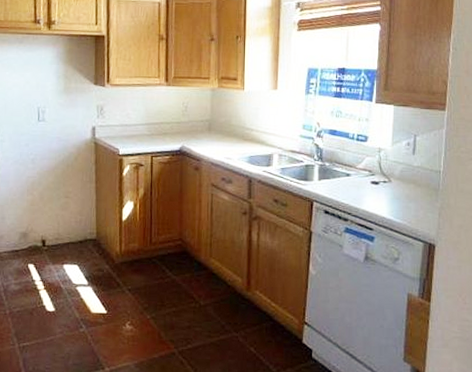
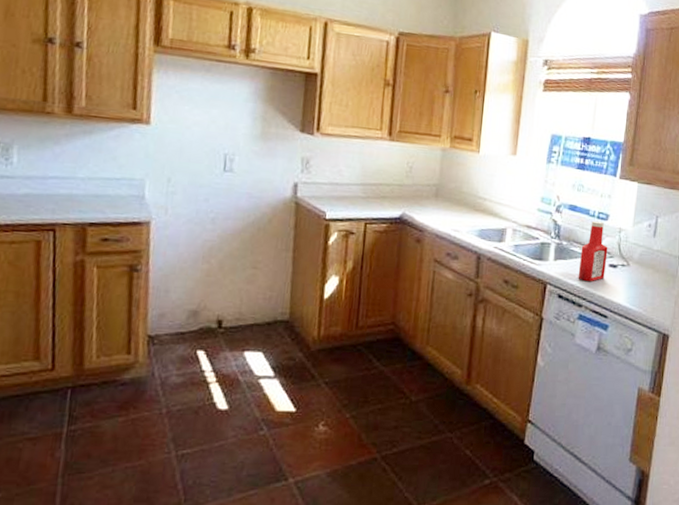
ketchup bottle: none [342,142,369,198] -> present [578,220,608,282]

